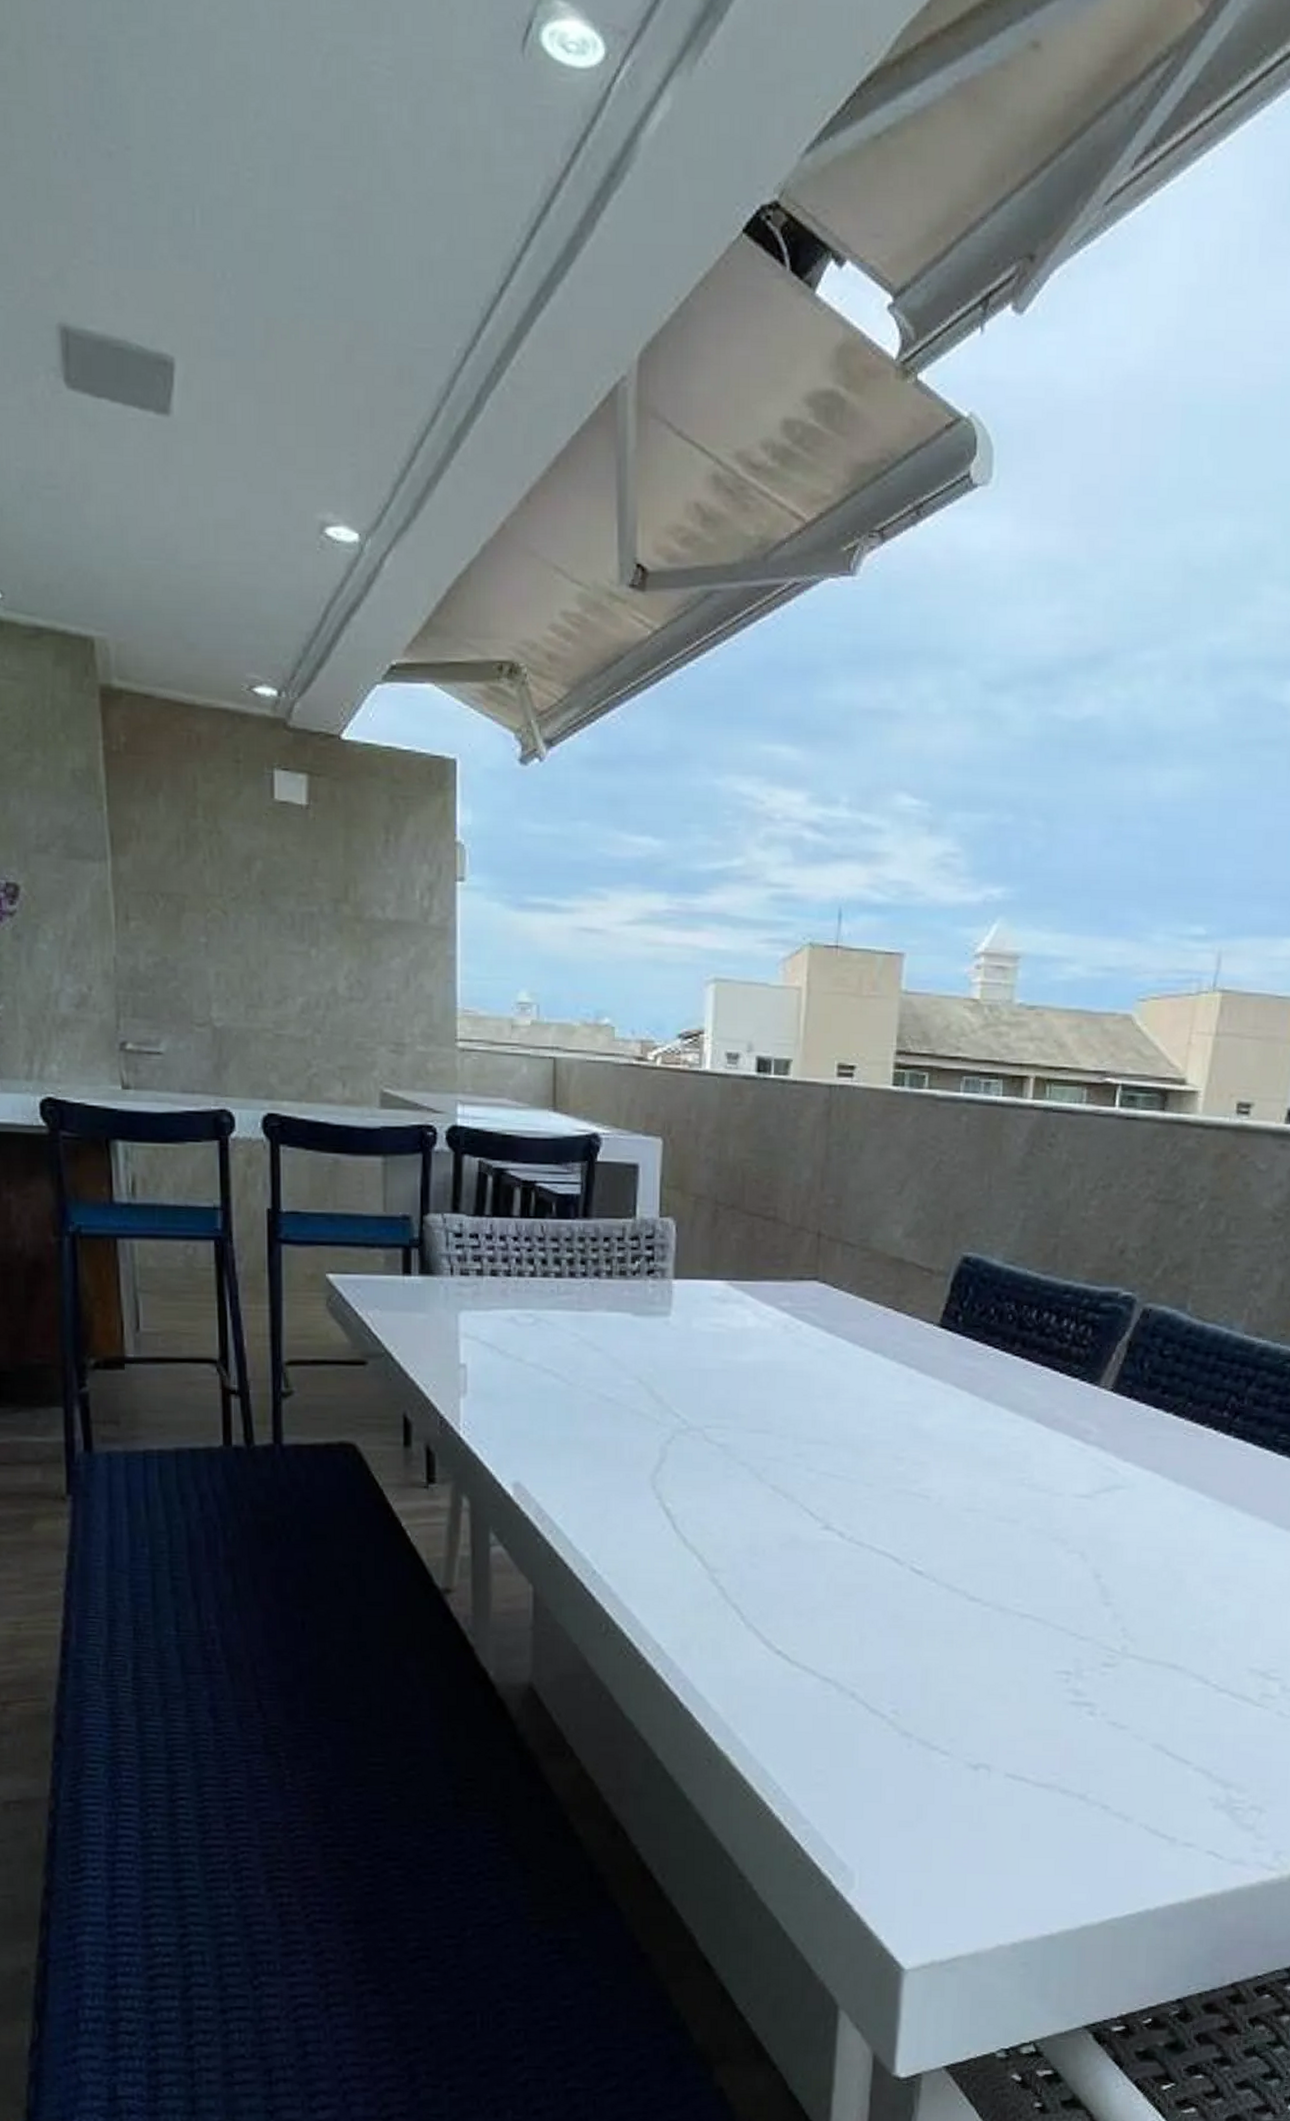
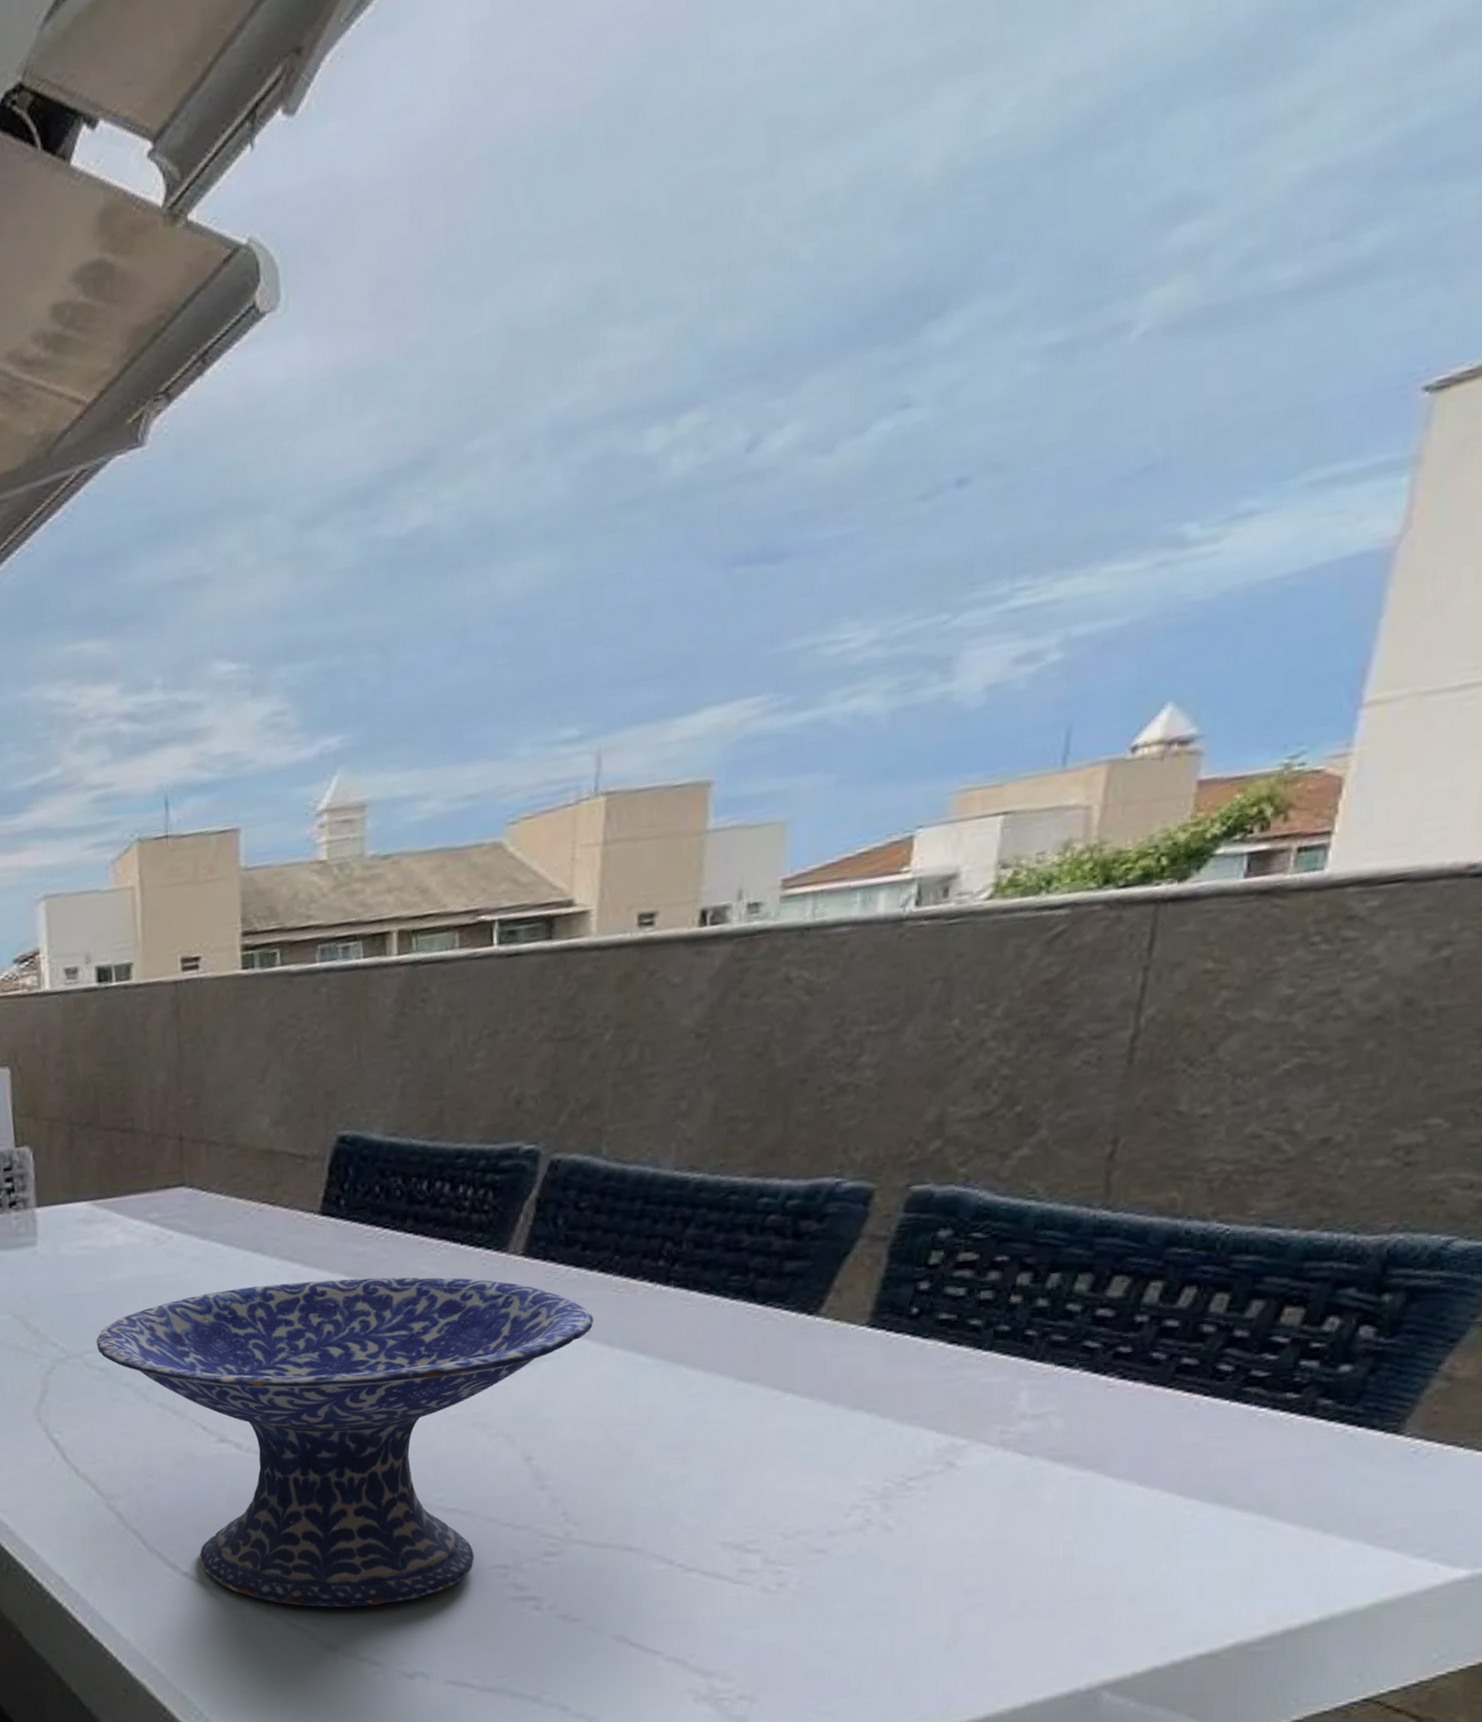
decorative bowl: none [718,1385,1166,1698] -> present [96,1277,594,1608]

